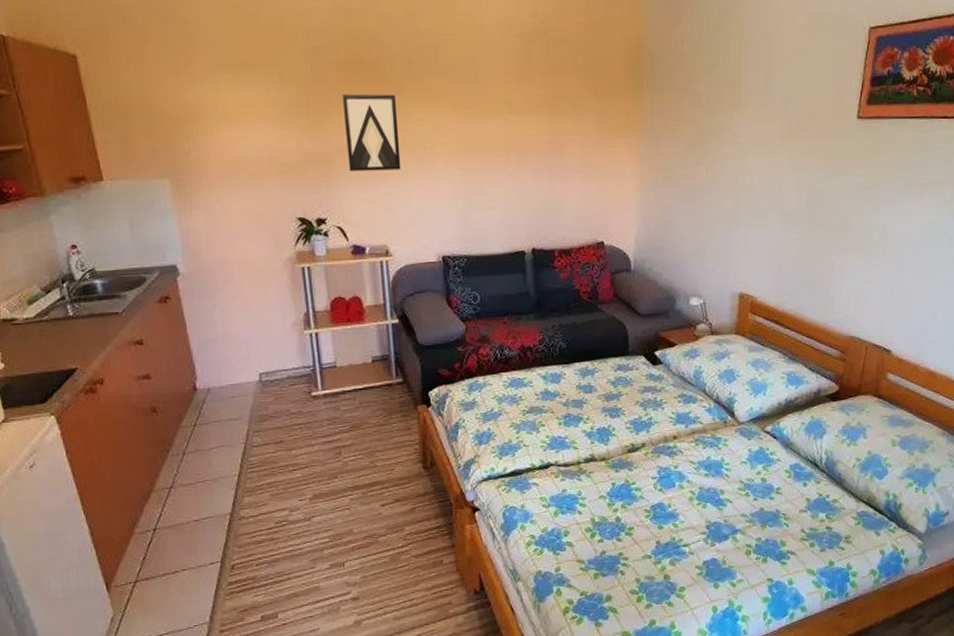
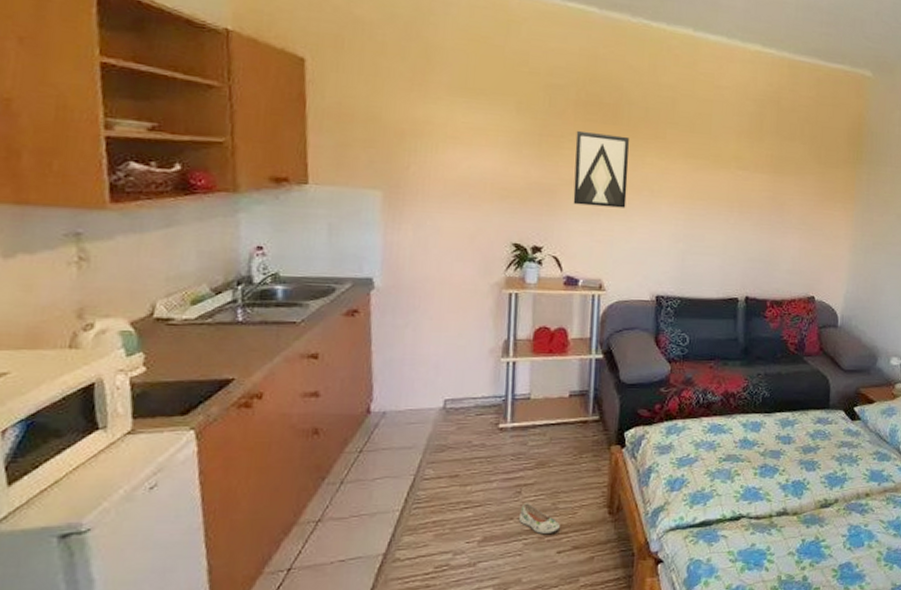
shoe: none [342,462,380,490] -> present [518,503,560,534]

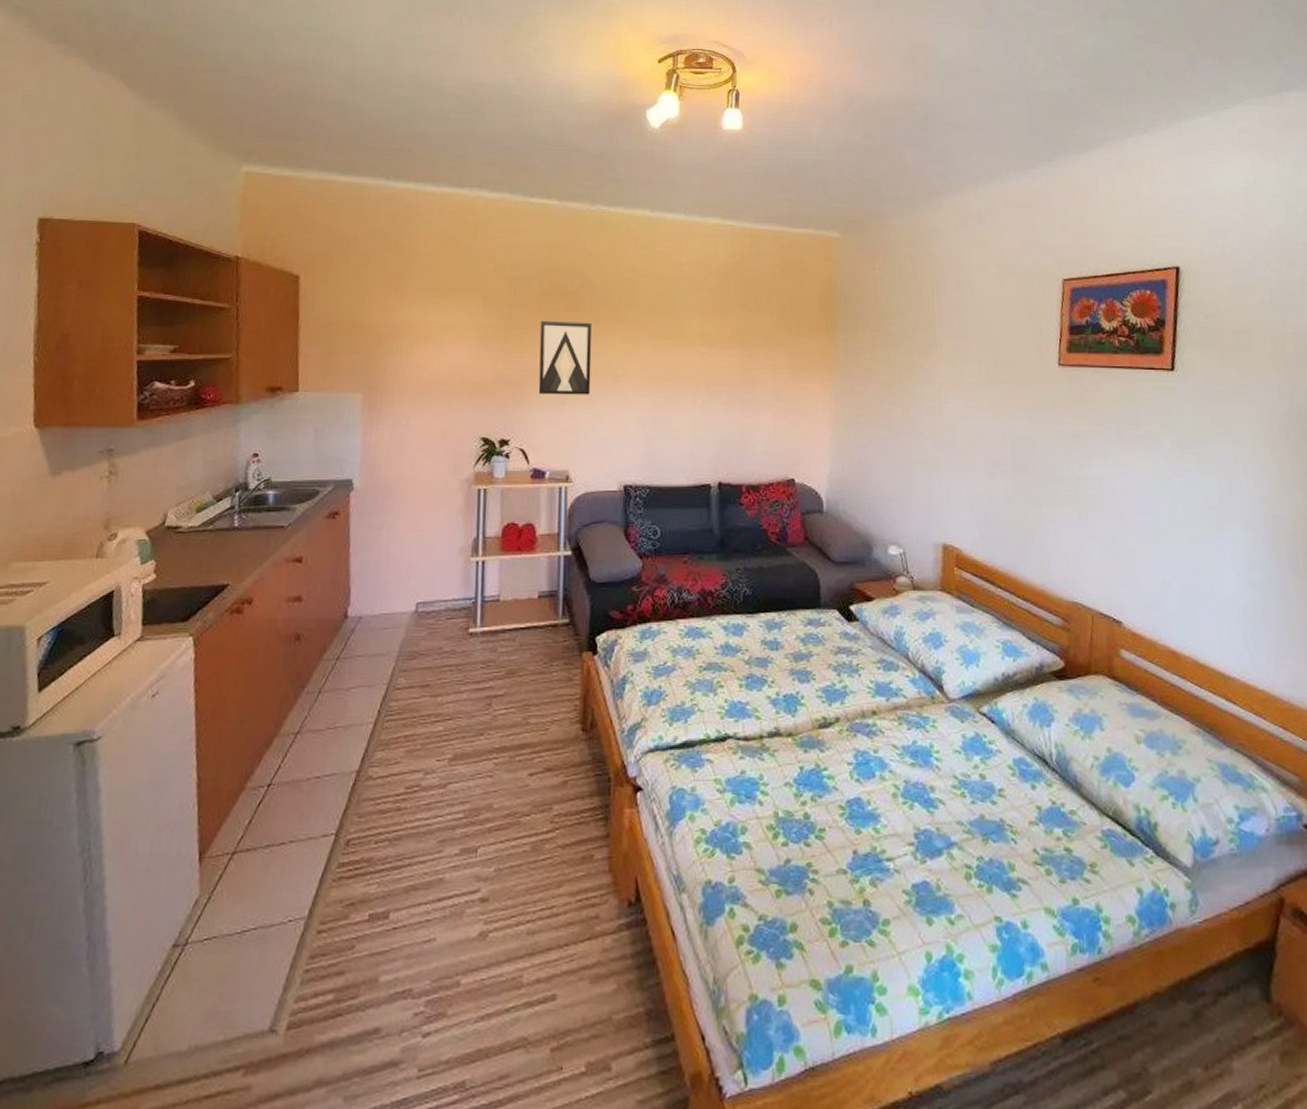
shoe: present [518,503,560,534] -> none [489,717,531,752]

